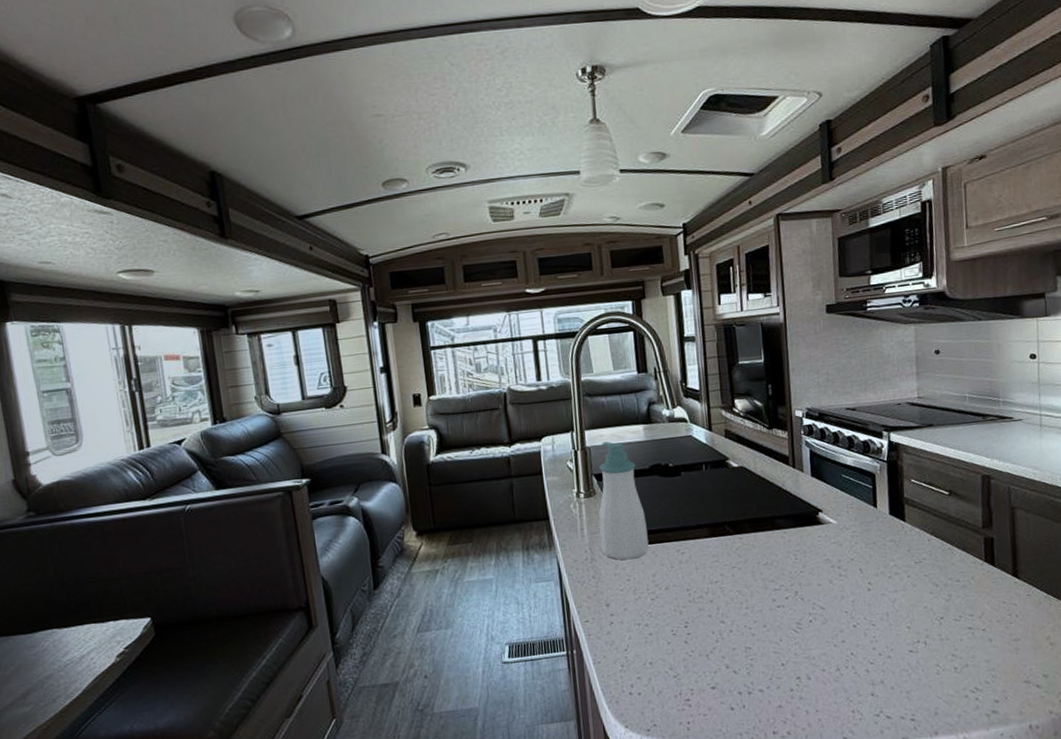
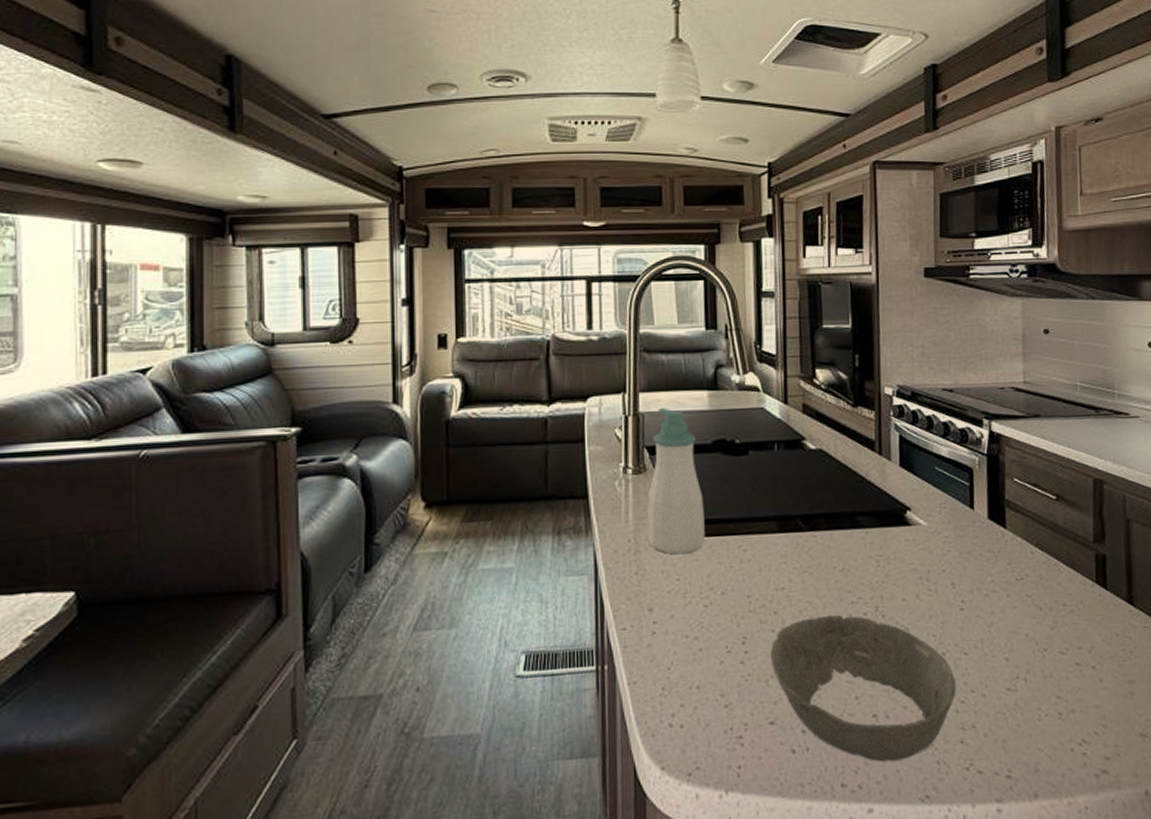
bowl: none [708,600,866,713] -> present [770,614,956,762]

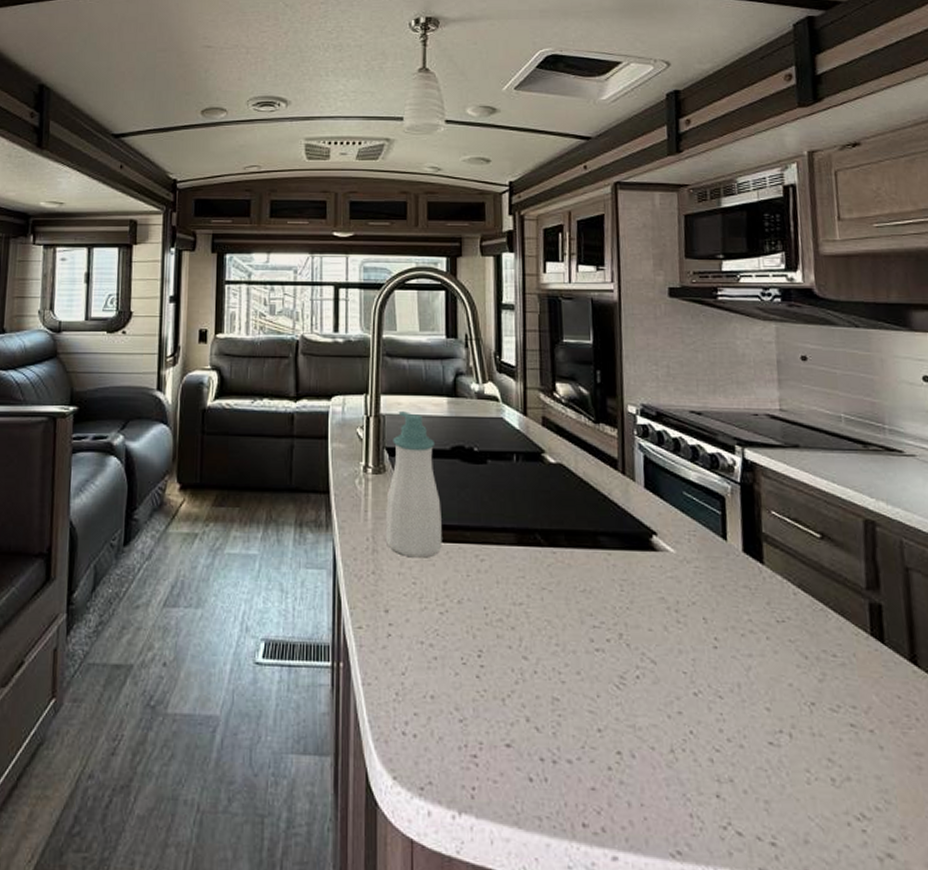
bowl: present [770,614,956,762] -> none [507,637,710,807]

